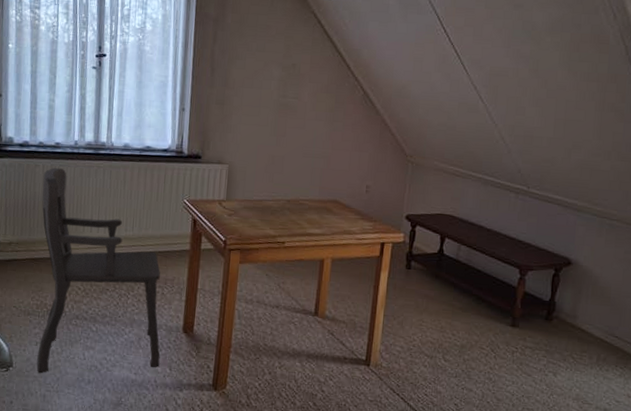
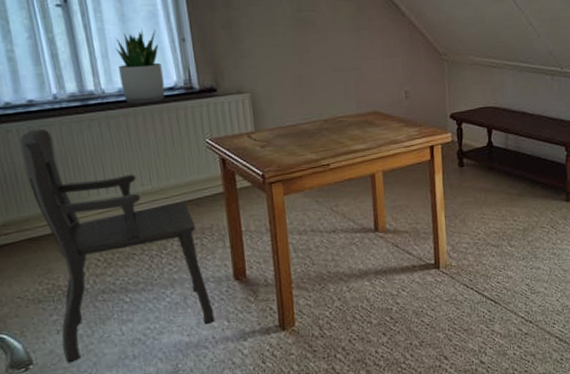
planter: none [127,96,163,160] -> present [115,28,166,104]

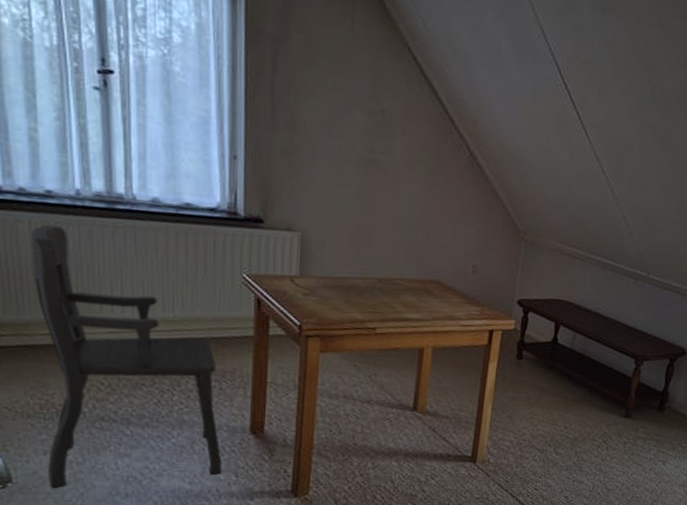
planter: present [115,28,166,104] -> none [155,135,206,221]

